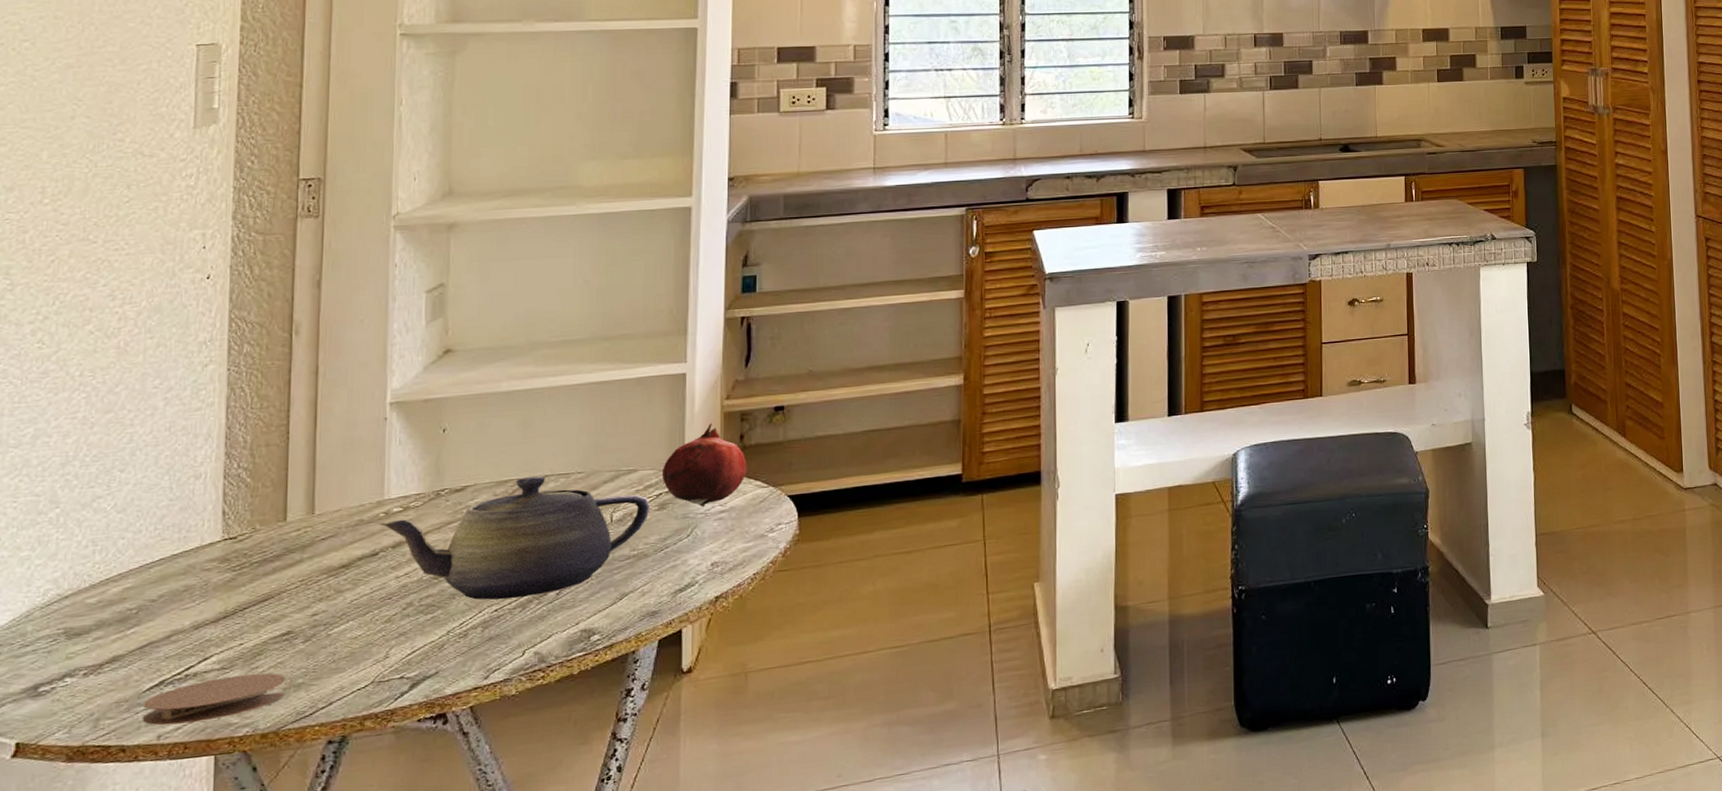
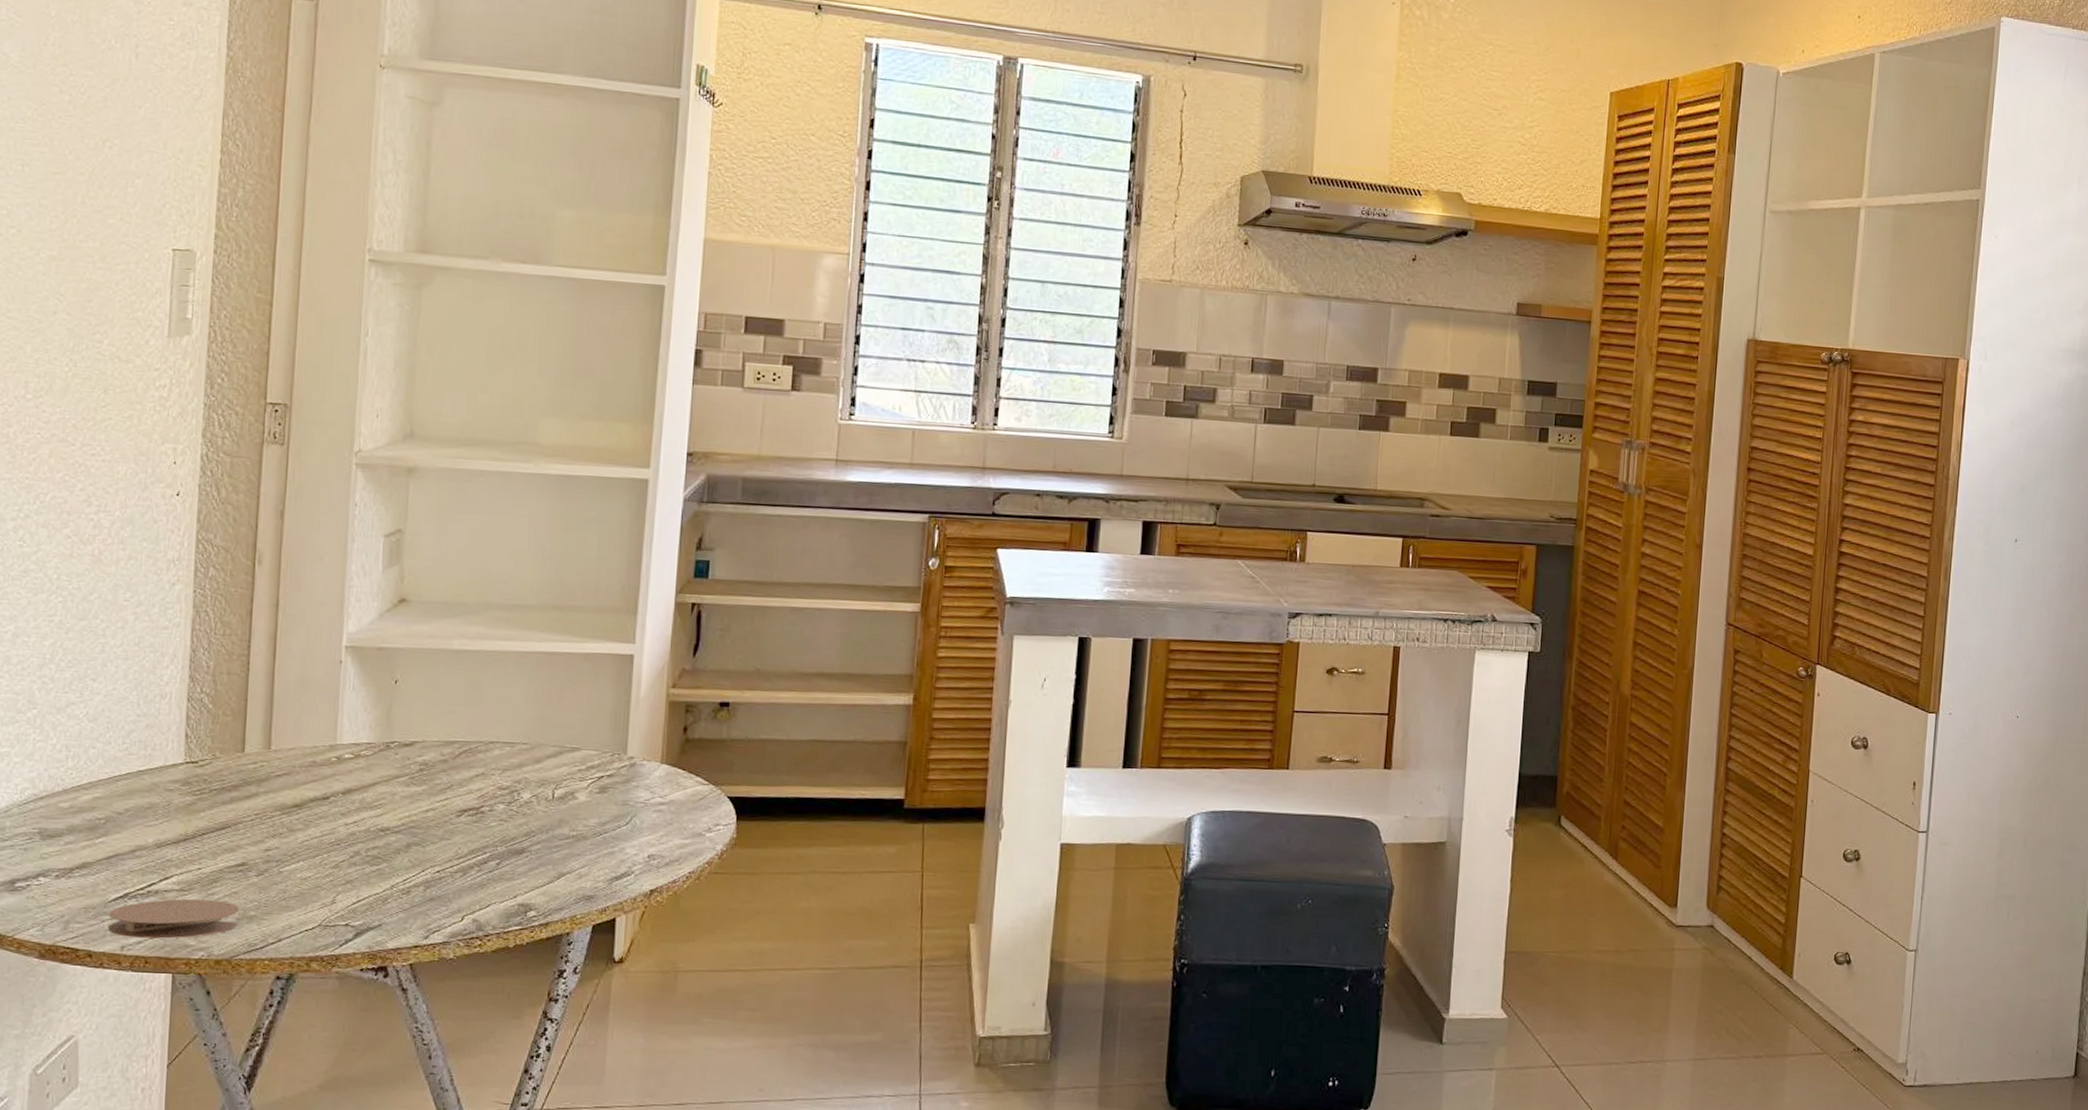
teapot: present [379,476,651,600] -> none [331,741,592,863]
fruit: present [662,423,747,508] -> none [605,711,689,797]

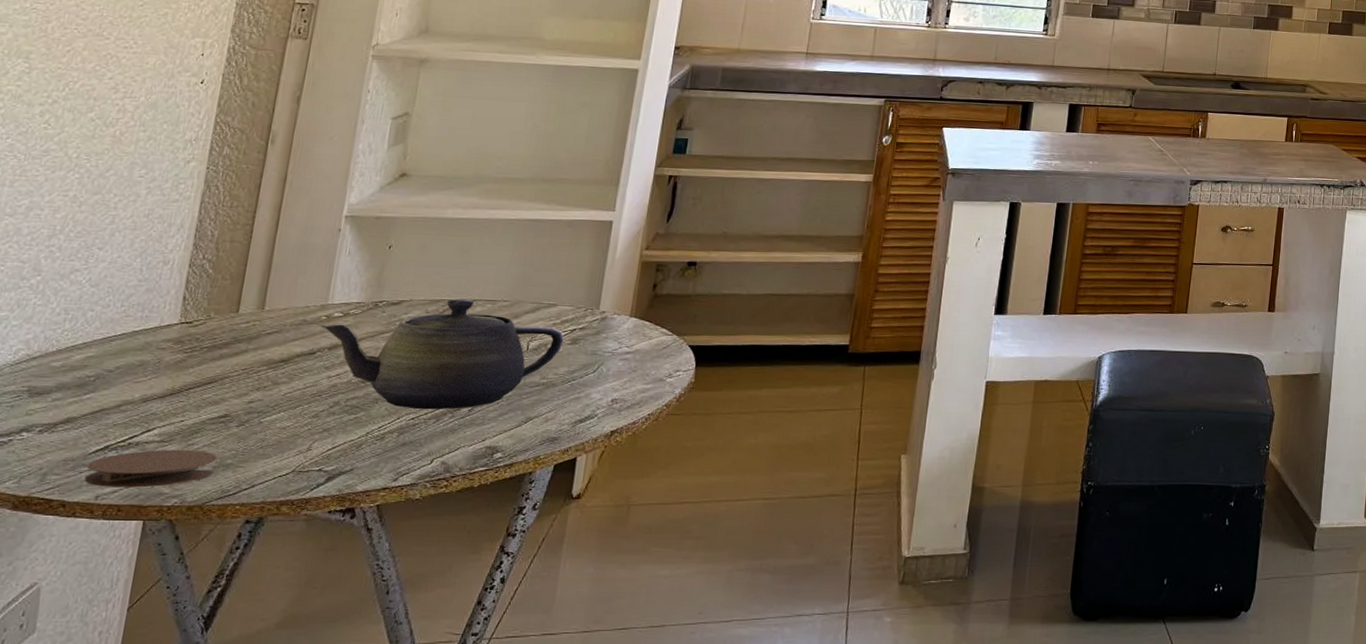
teapot: none [331,741,592,863] -> present [320,299,565,410]

